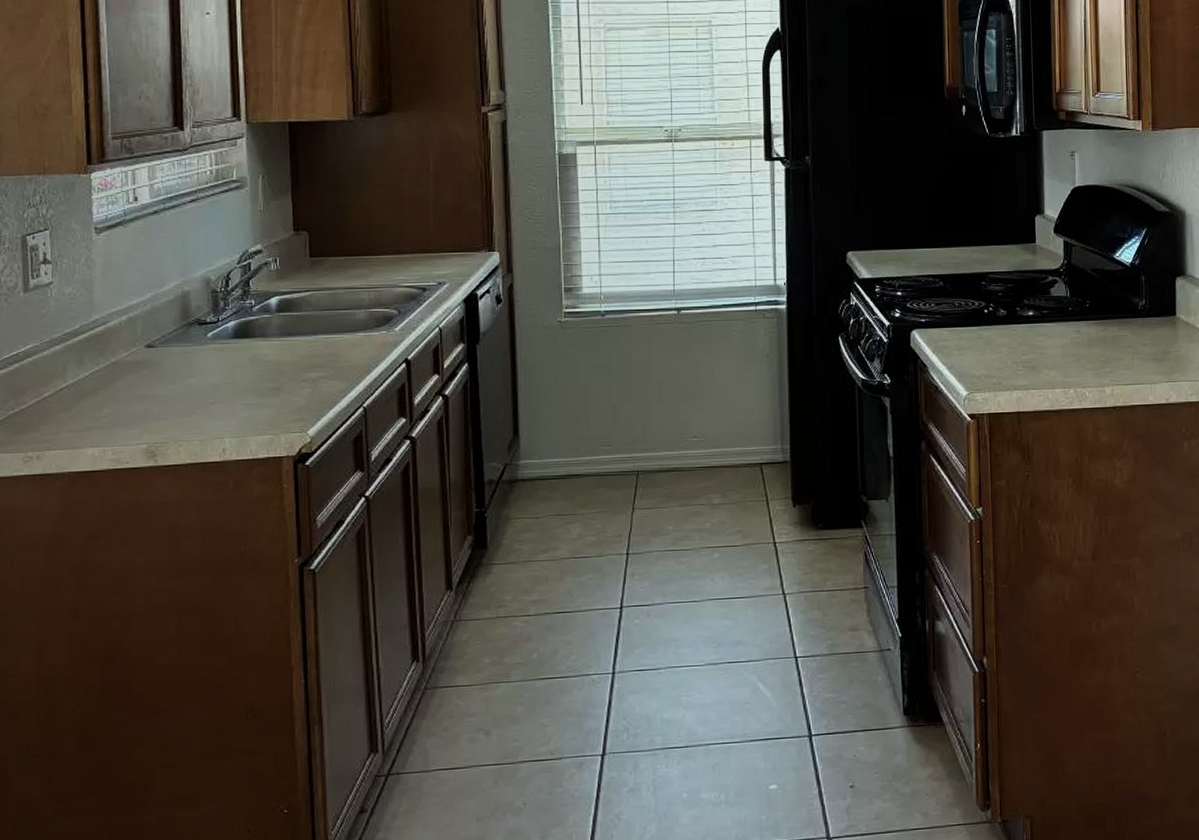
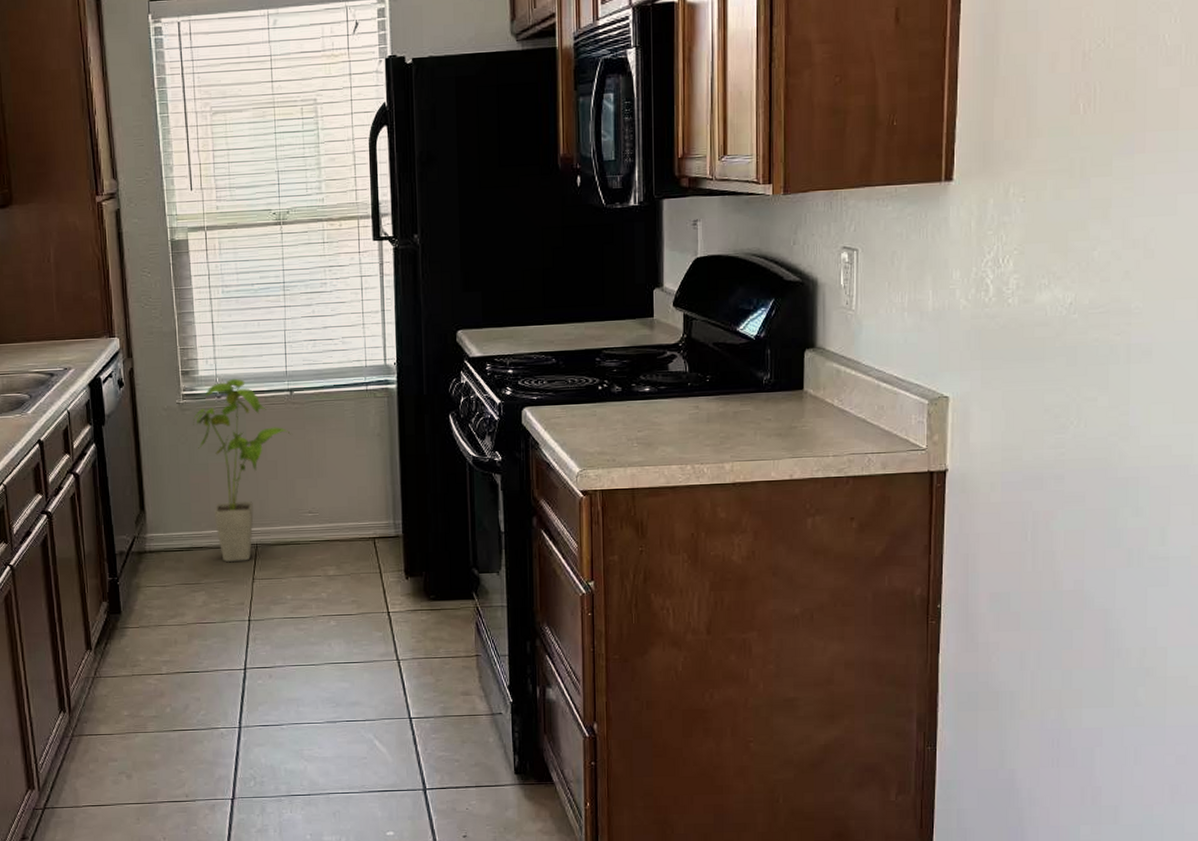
house plant: none [575,296,678,492] -> present [193,378,292,563]

